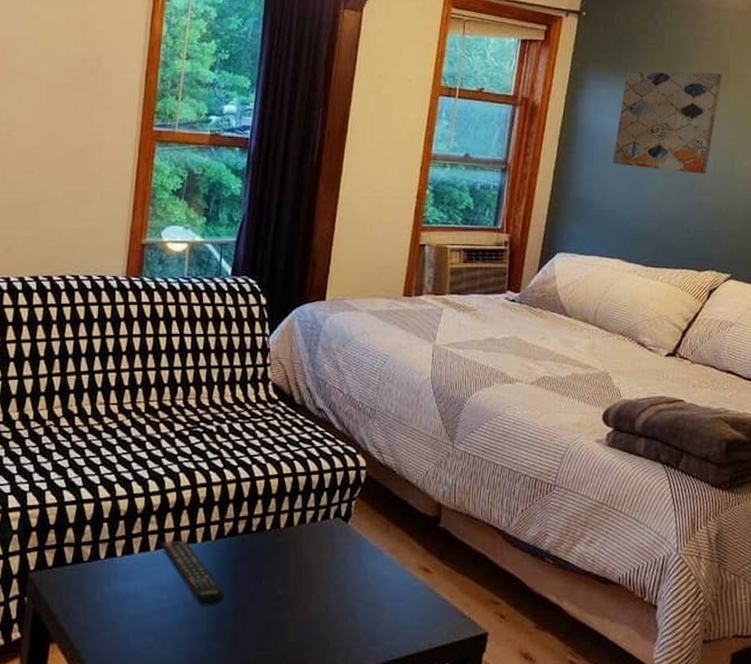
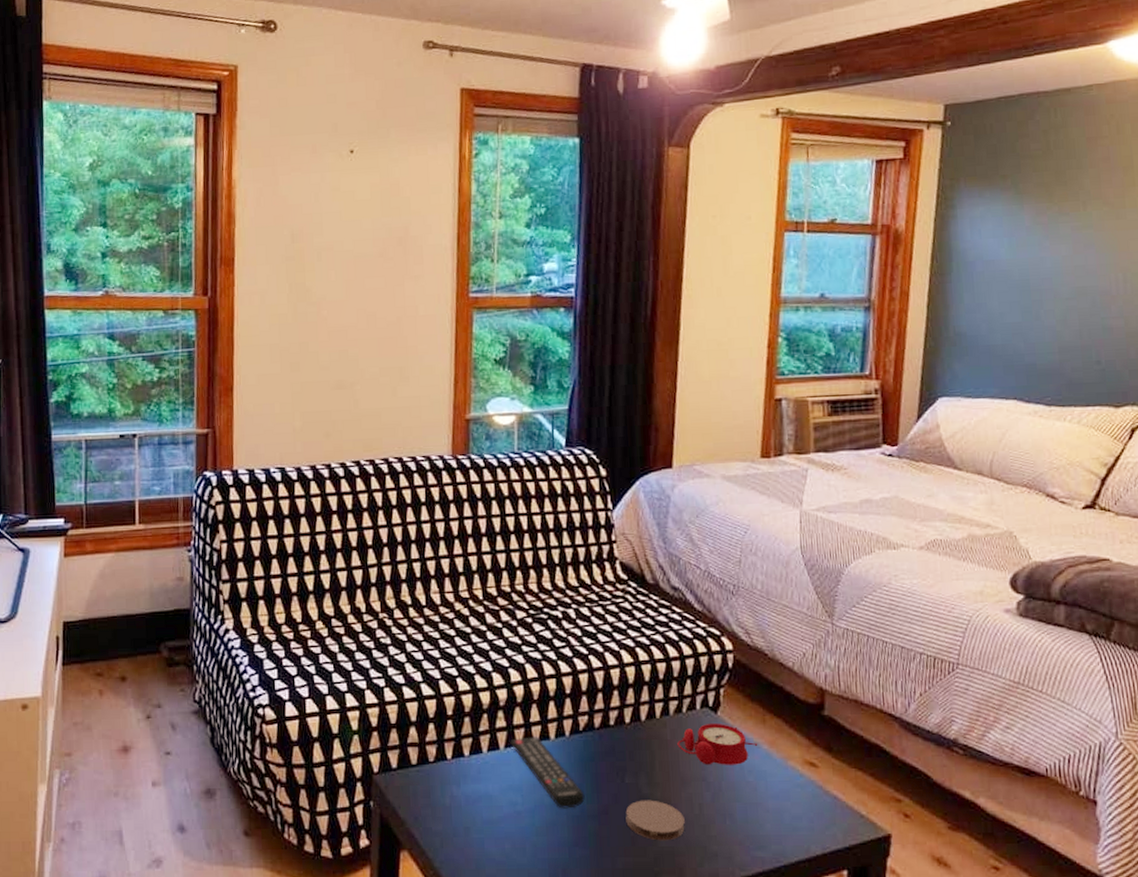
coaster: none [260,599,312,637] -> present [625,800,685,841]
alarm clock: none [311,531,381,569] -> present [677,722,758,765]
wall art: present [613,71,723,174] -> none [998,176,1126,294]

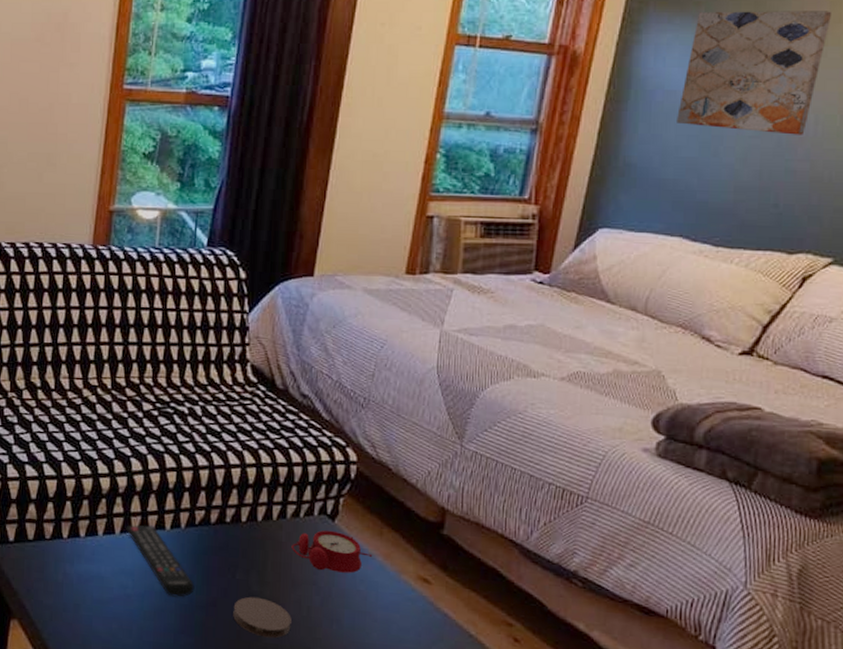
wall art: none [998,176,1126,294] -> present [677,11,833,135]

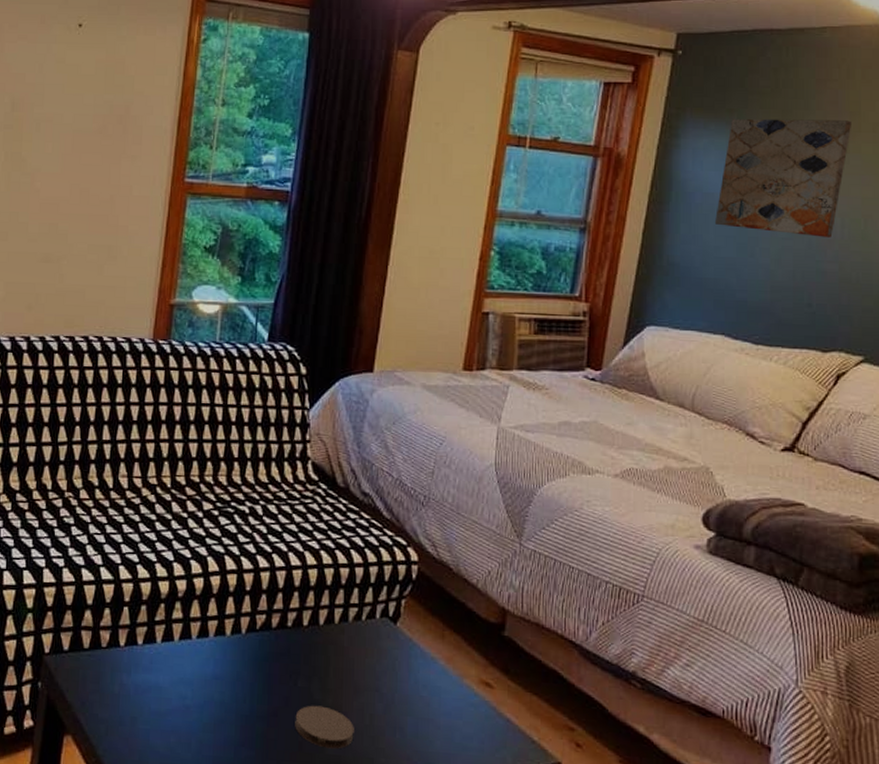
remote control: present [126,525,195,598] -> none [185,631,256,708]
alarm clock: present [291,530,373,573] -> none [353,633,435,678]

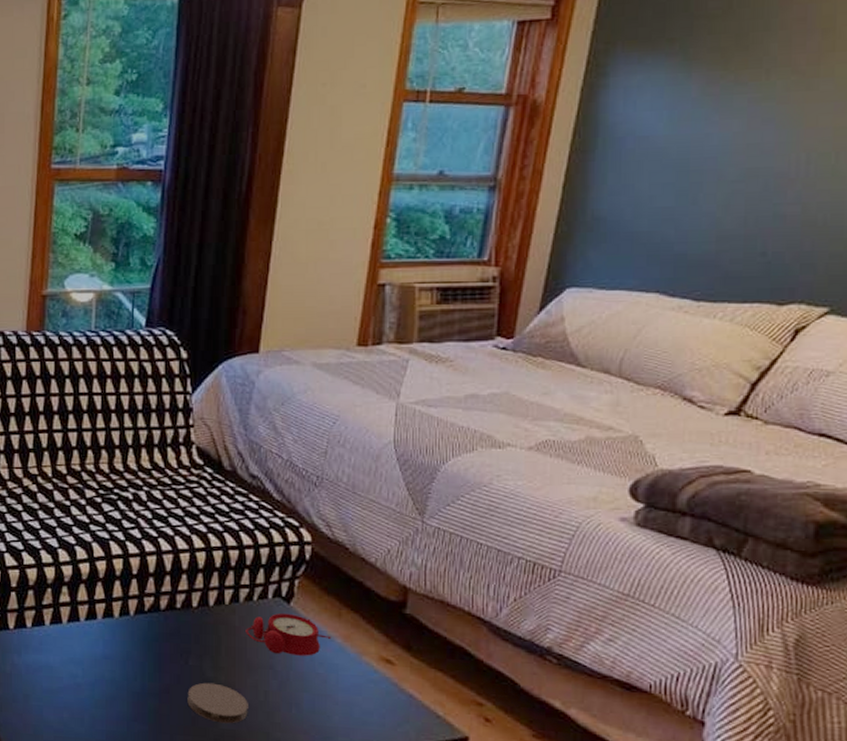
alarm clock: none [353,633,435,678] -> present [246,613,332,656]
wall art: present [715,118,853,238] -> none [650,39,825,177]

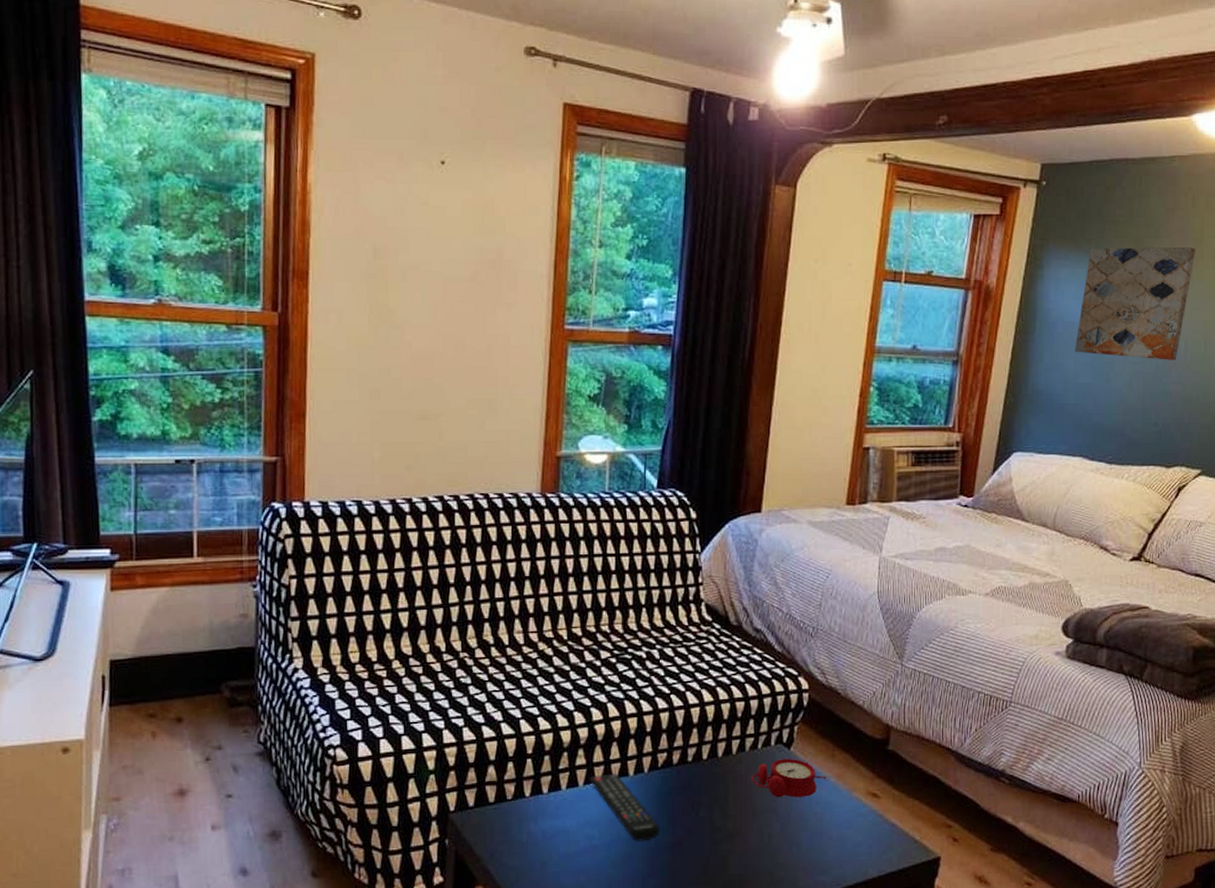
remote control: none [73,613,147,685] -> present [589,773,660,842]
coaster: present [187,682,248,724] -> none [699,831,754,869]
wall art: none [650,39,825,177] -> present [1075,247,1196,360]

